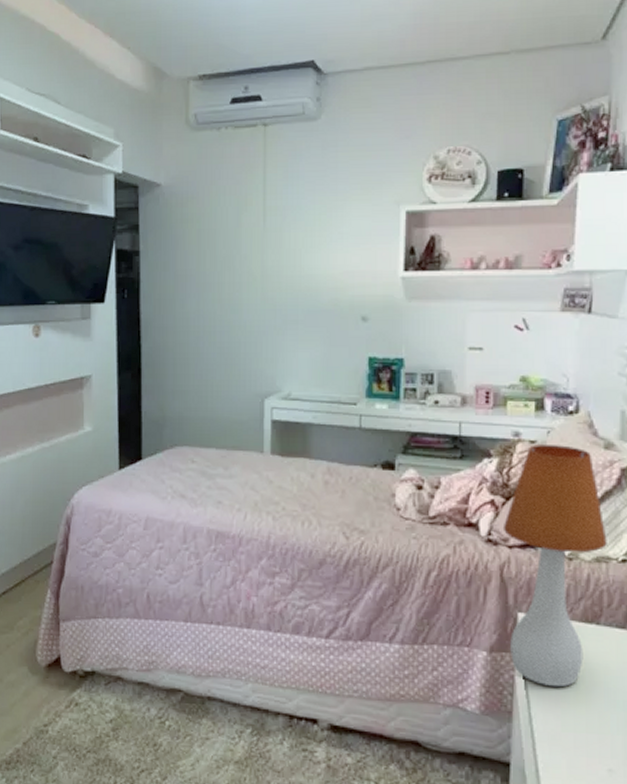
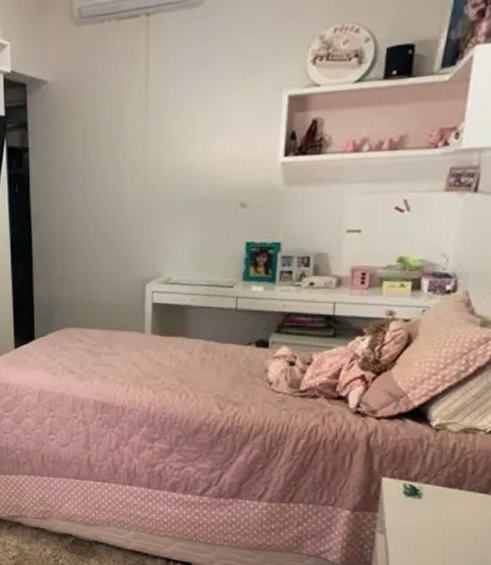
table lamp: present [502,445,607,687] -> none [371,323,476,543]

